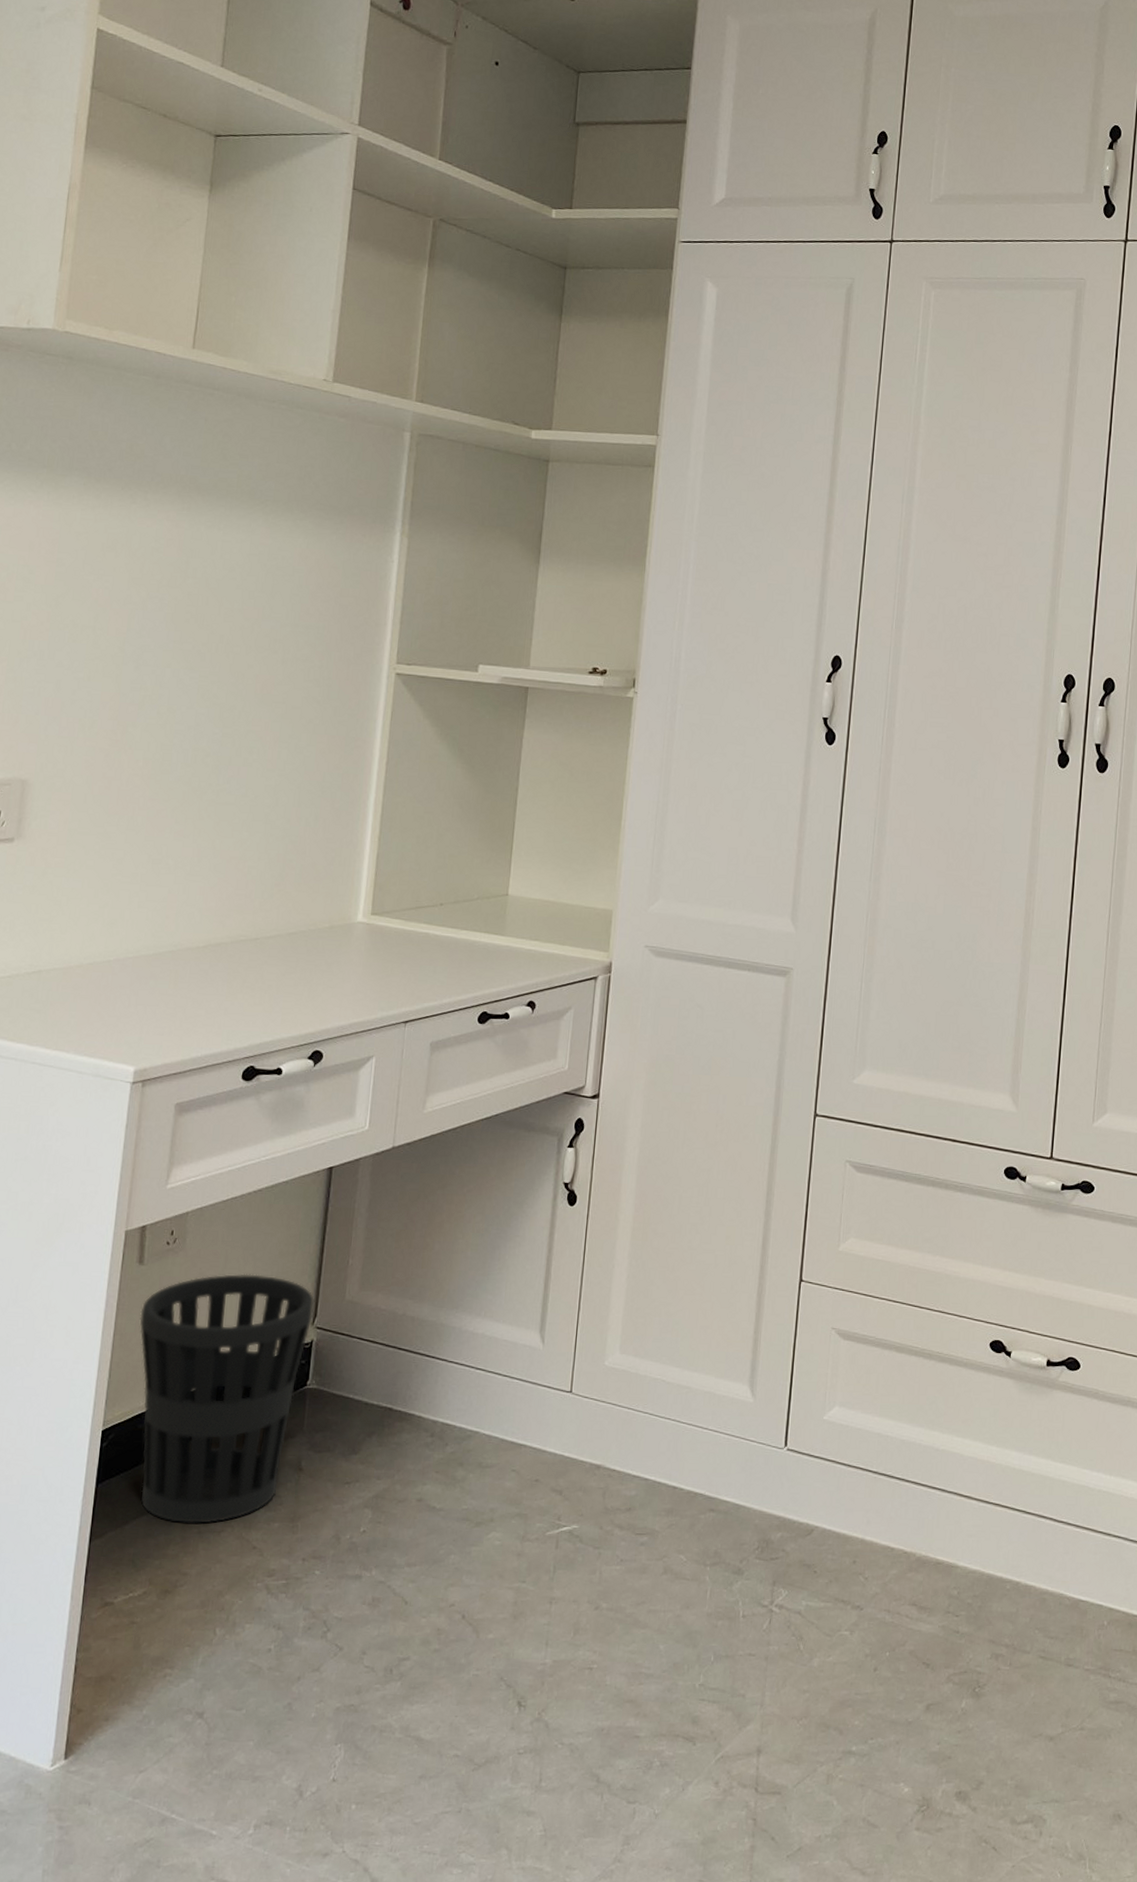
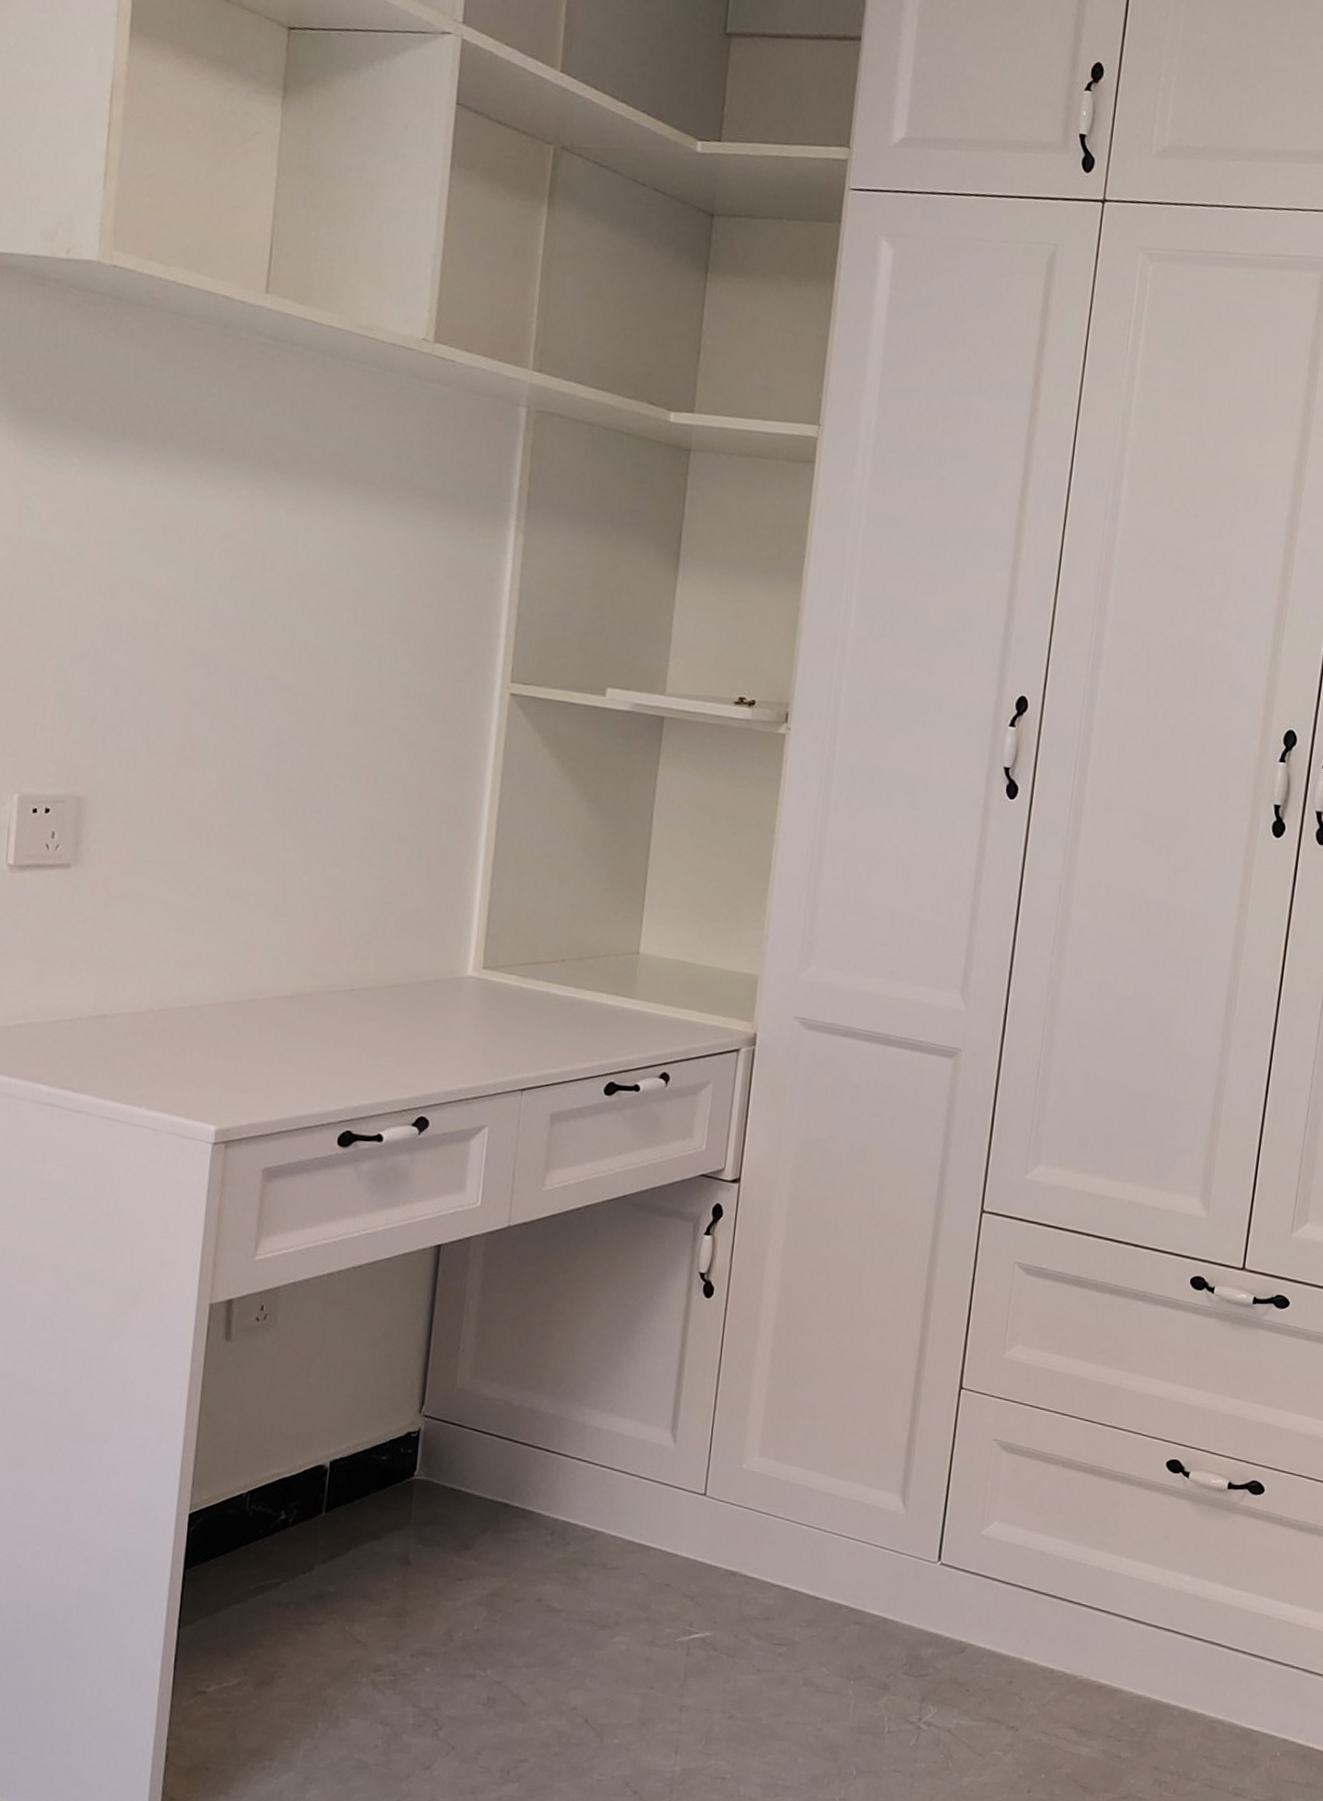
wastebasket: present [140,1274,314,1524] -> none [228,1355,422,1615]

